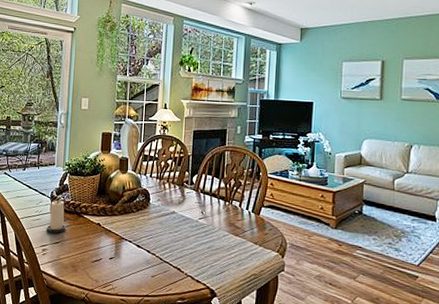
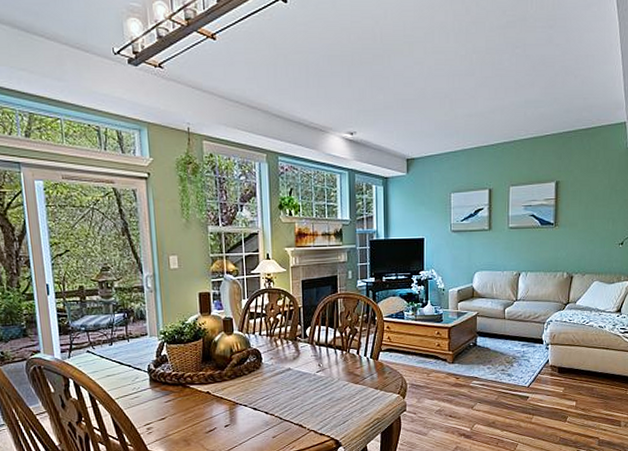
candle: present [46,199,67,234] -> none [148,372,172,410]

